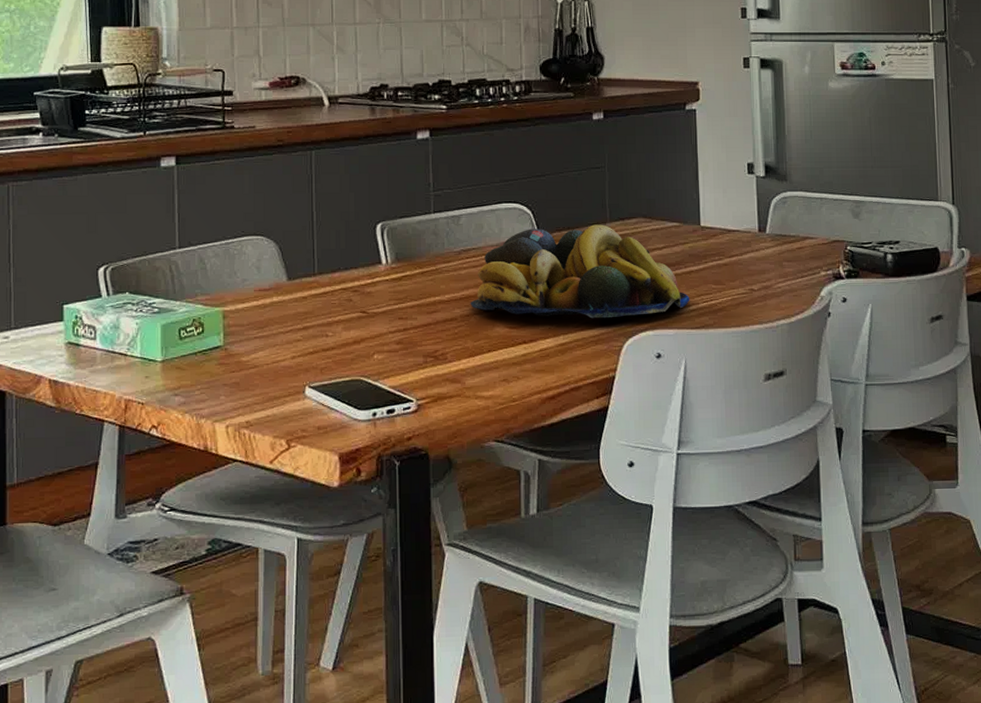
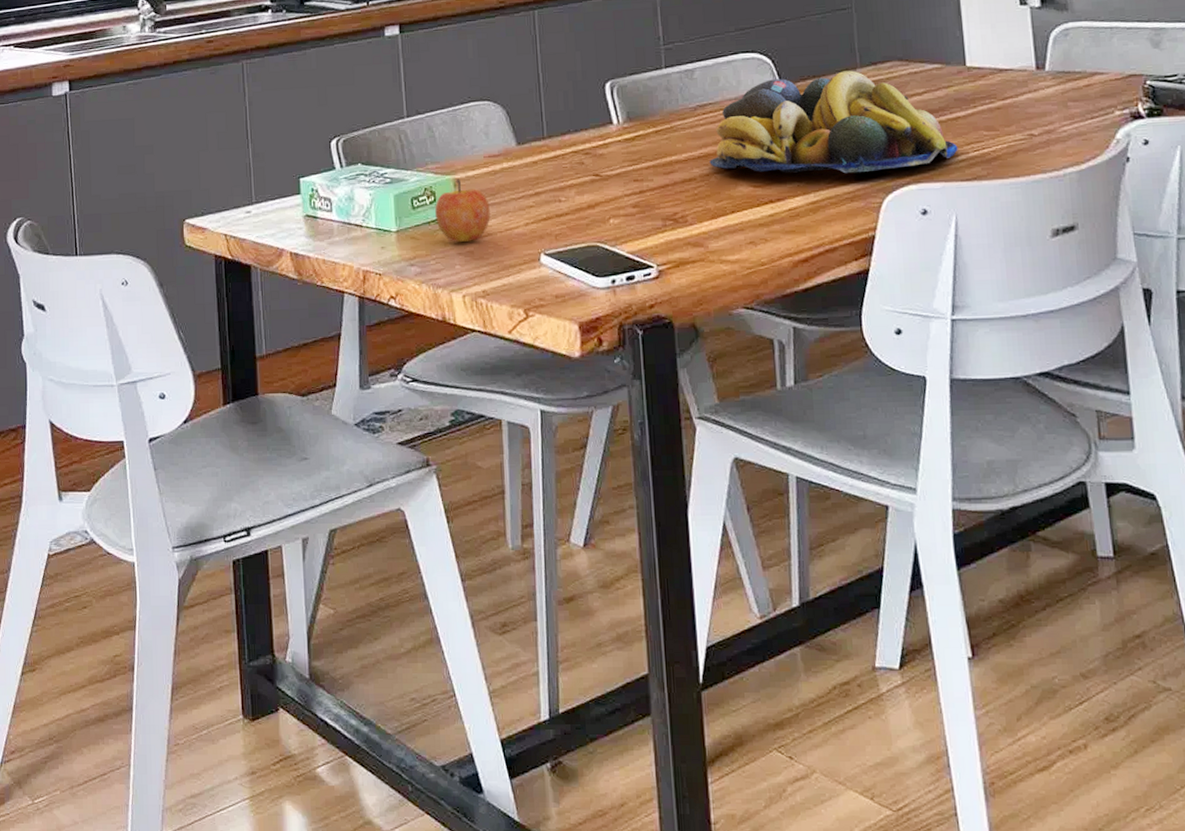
apple: none [203,311,258,373] -> present [435,179,490,242]

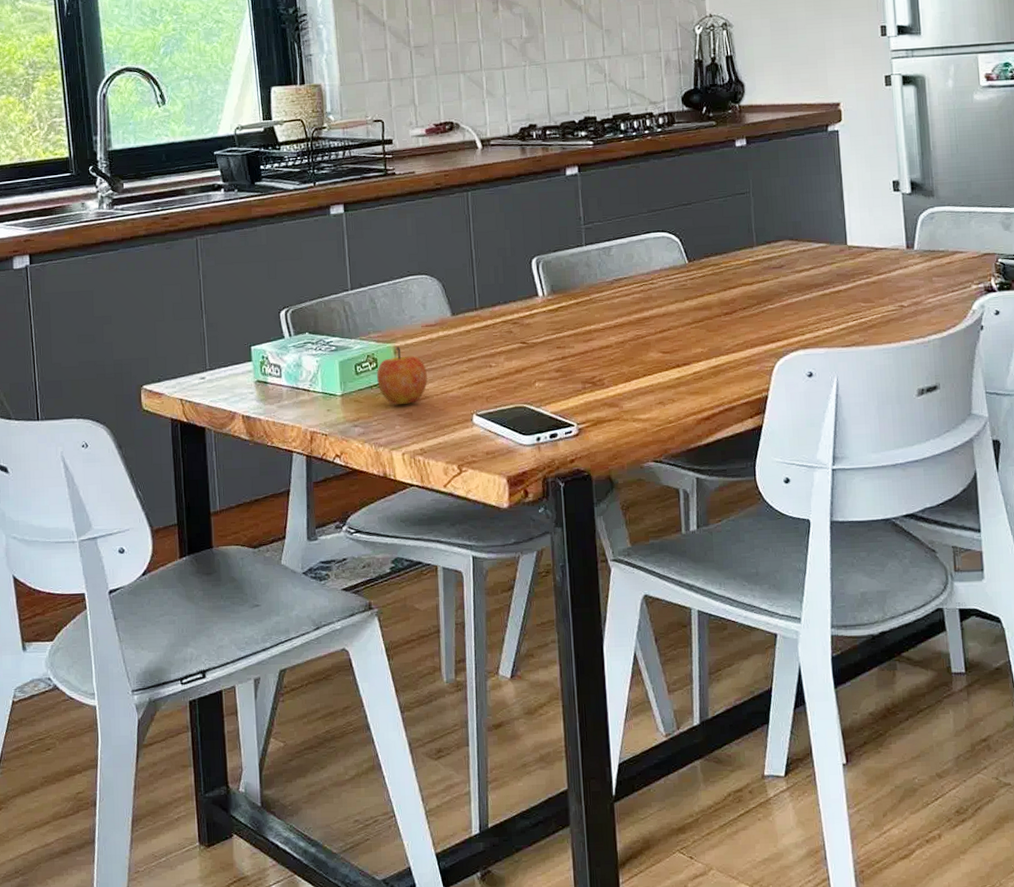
fruit bowl: present [709,70,958,174] -> none [624,248,840,341]

